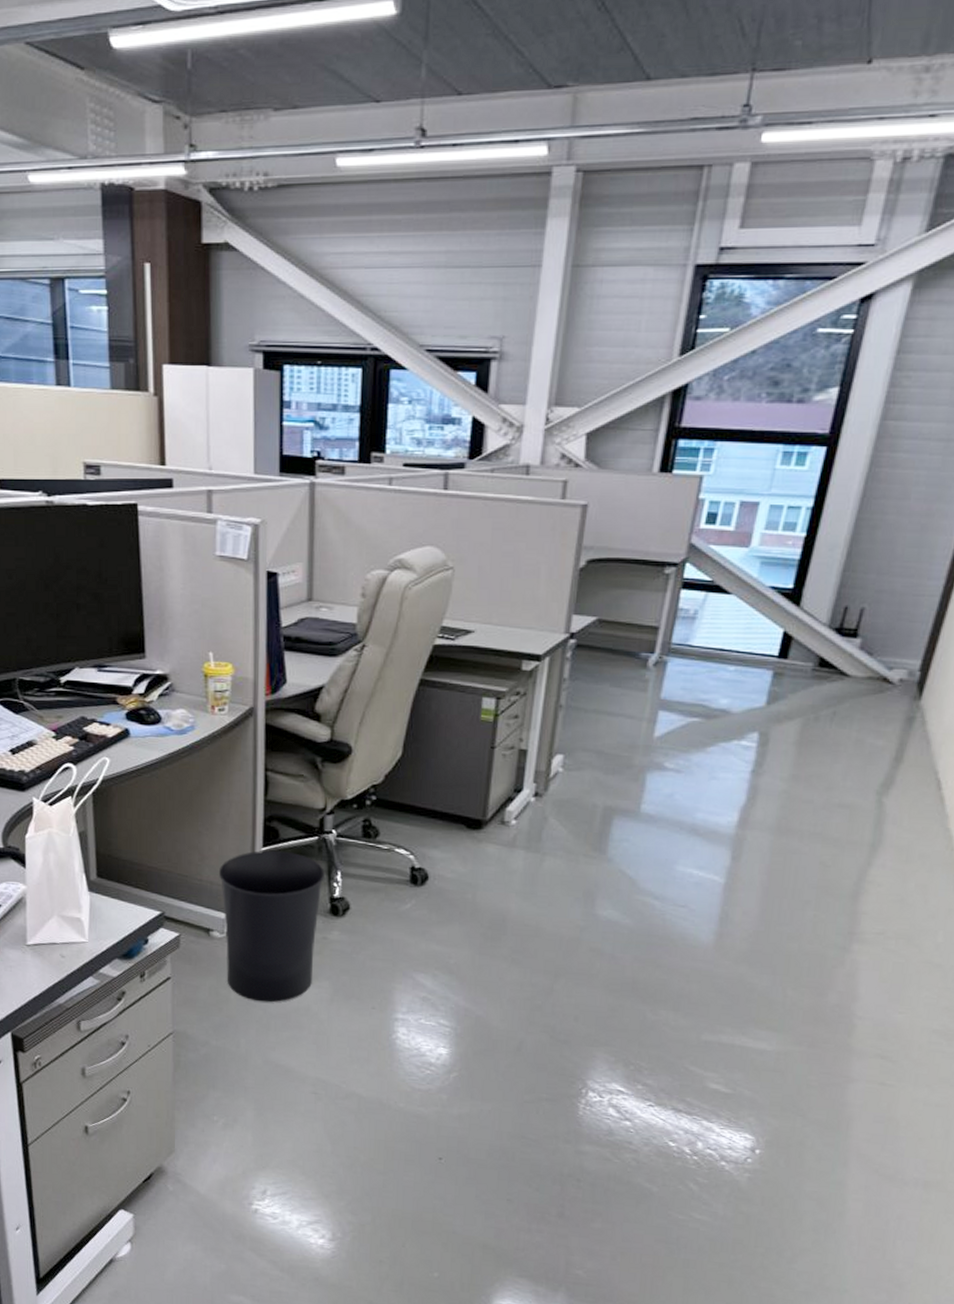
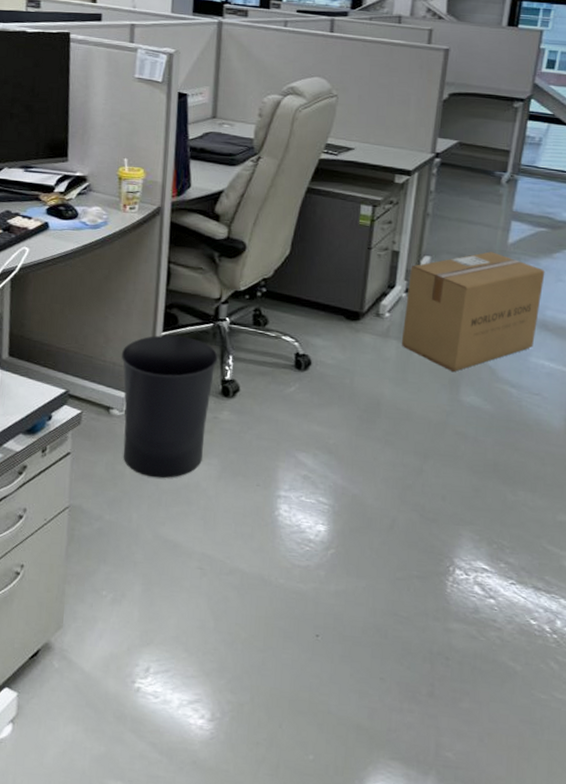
box: none [529,747,697,883] -> present [401,251,545,372]

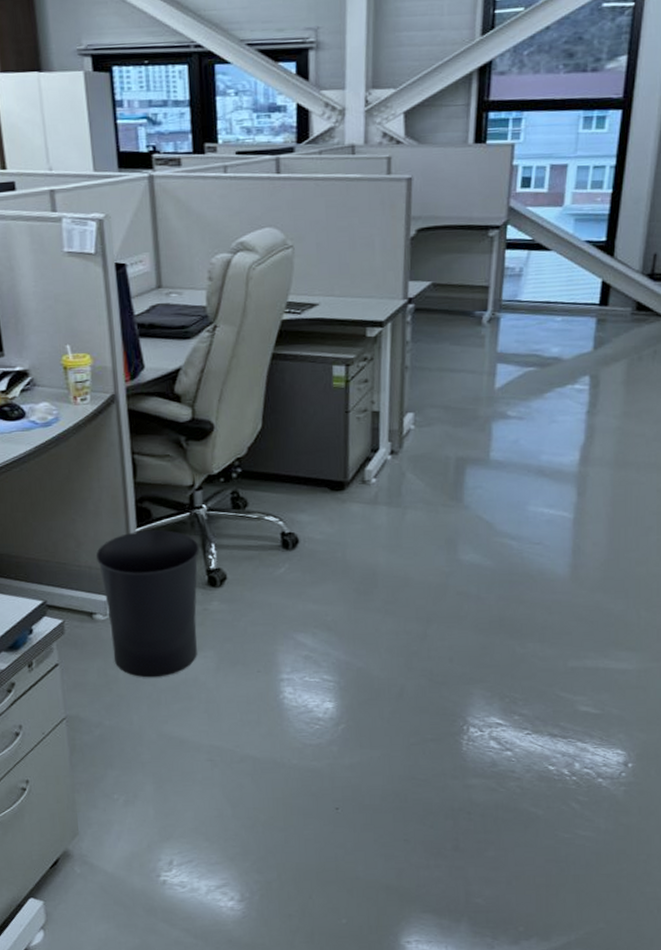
box: present [401,251,545,372] -> none [391,399,537,531]

